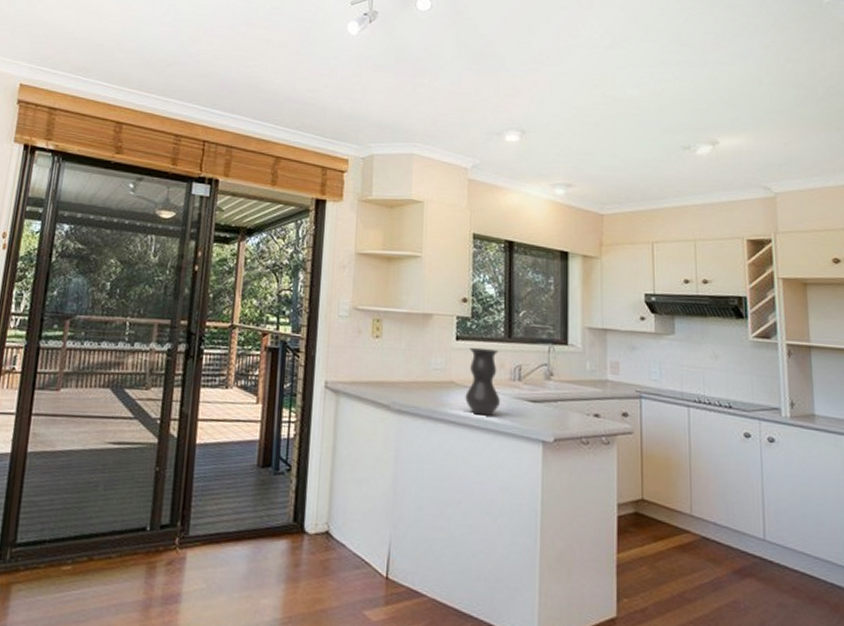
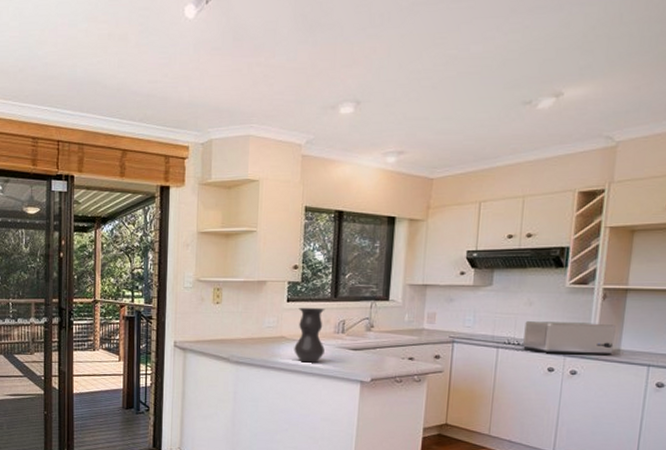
toaster: none [714,377,808,422] -> present [523,321,616,356]

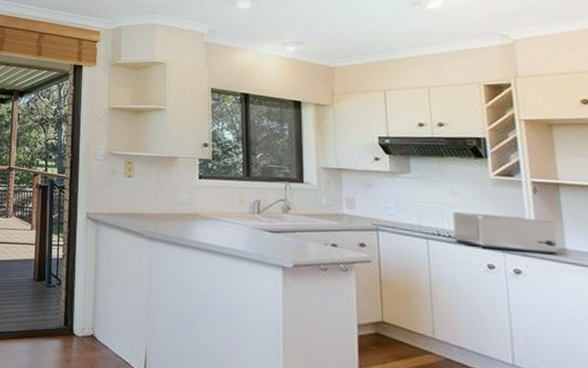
vase: present [294,307,325,363] -> none [209,184,241,244]

